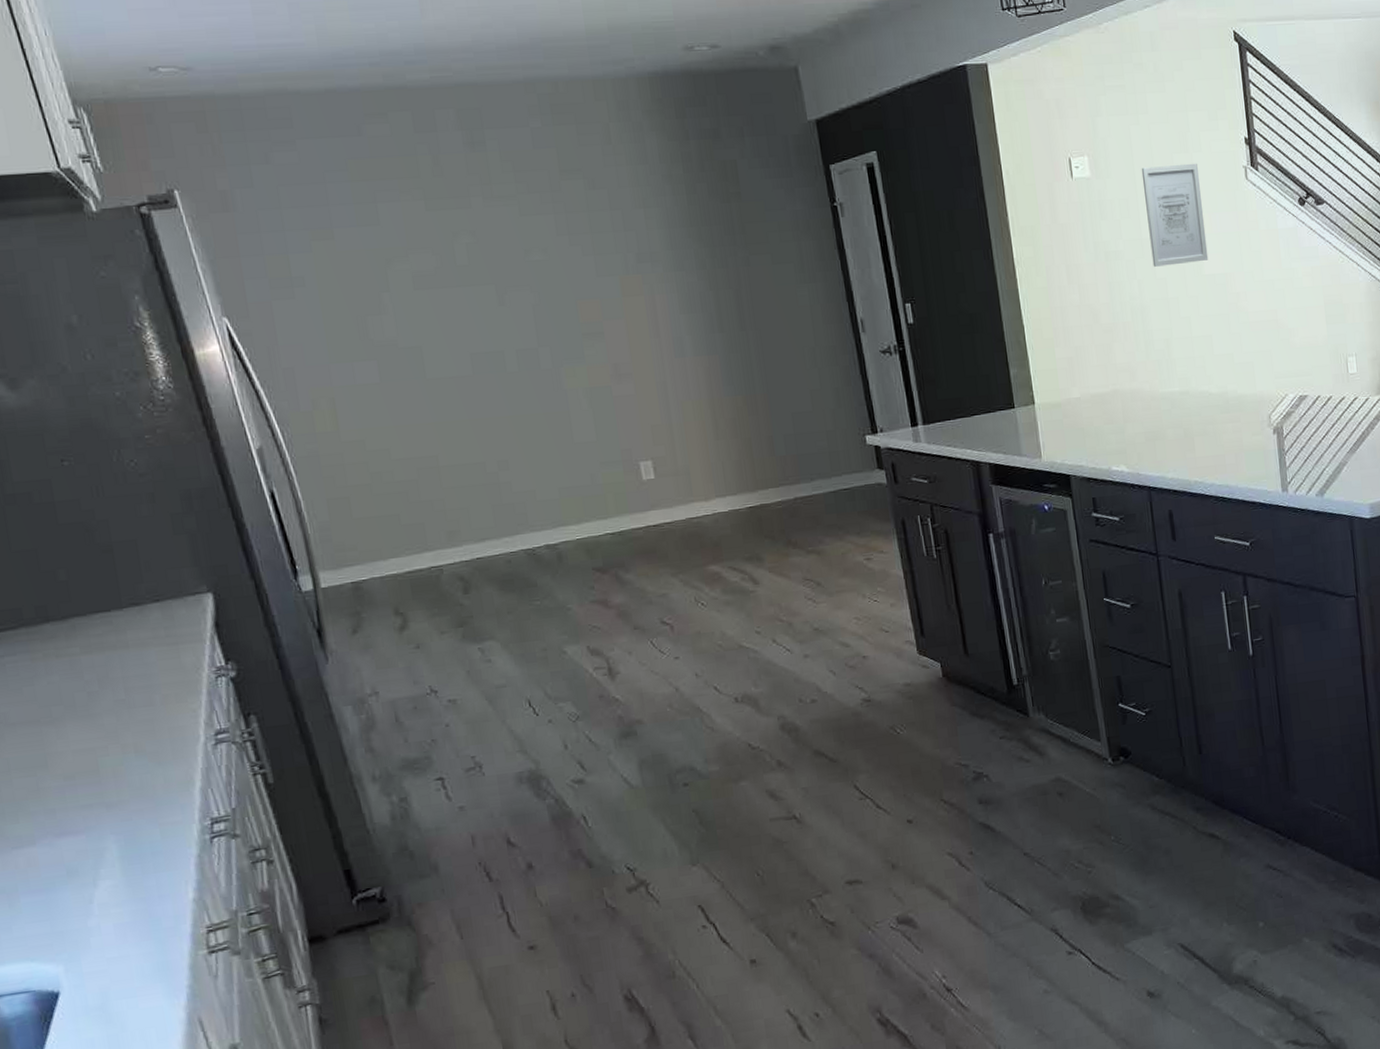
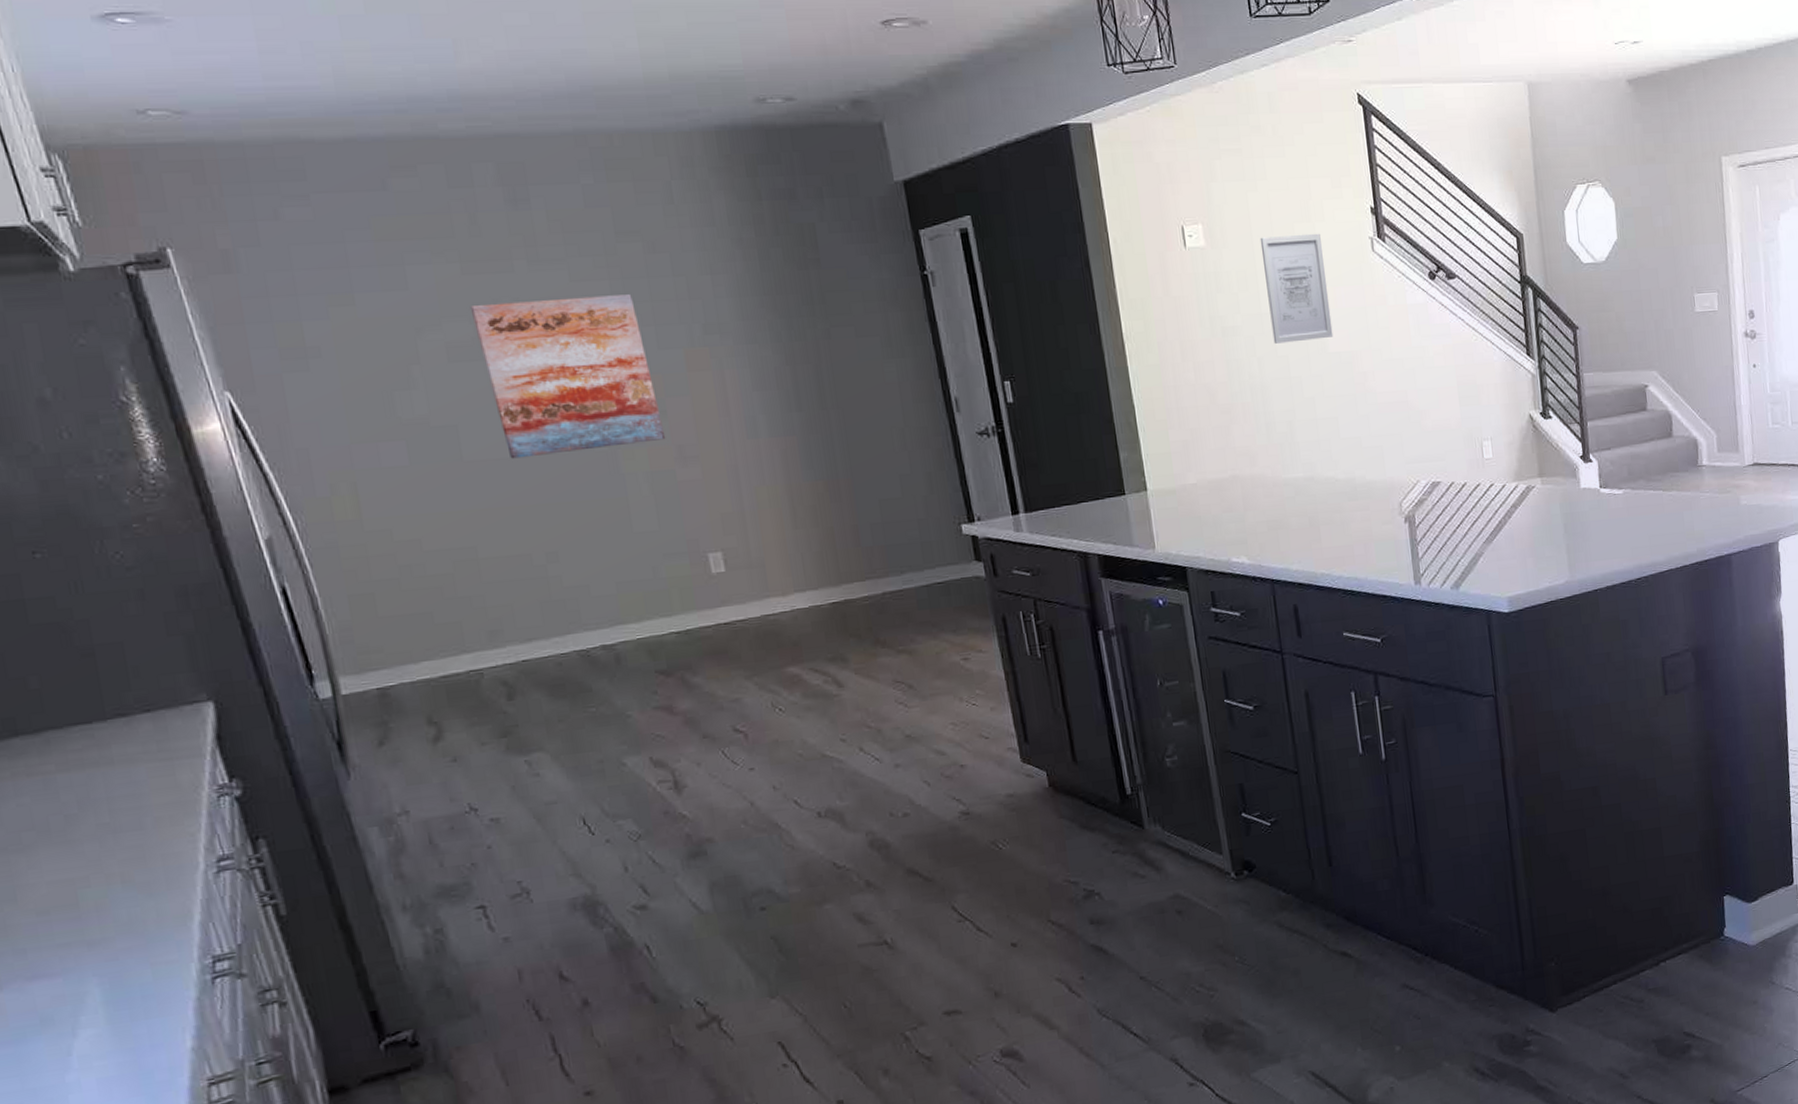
wall art: none [433,227,603,377] -> present [470,294,666,459]

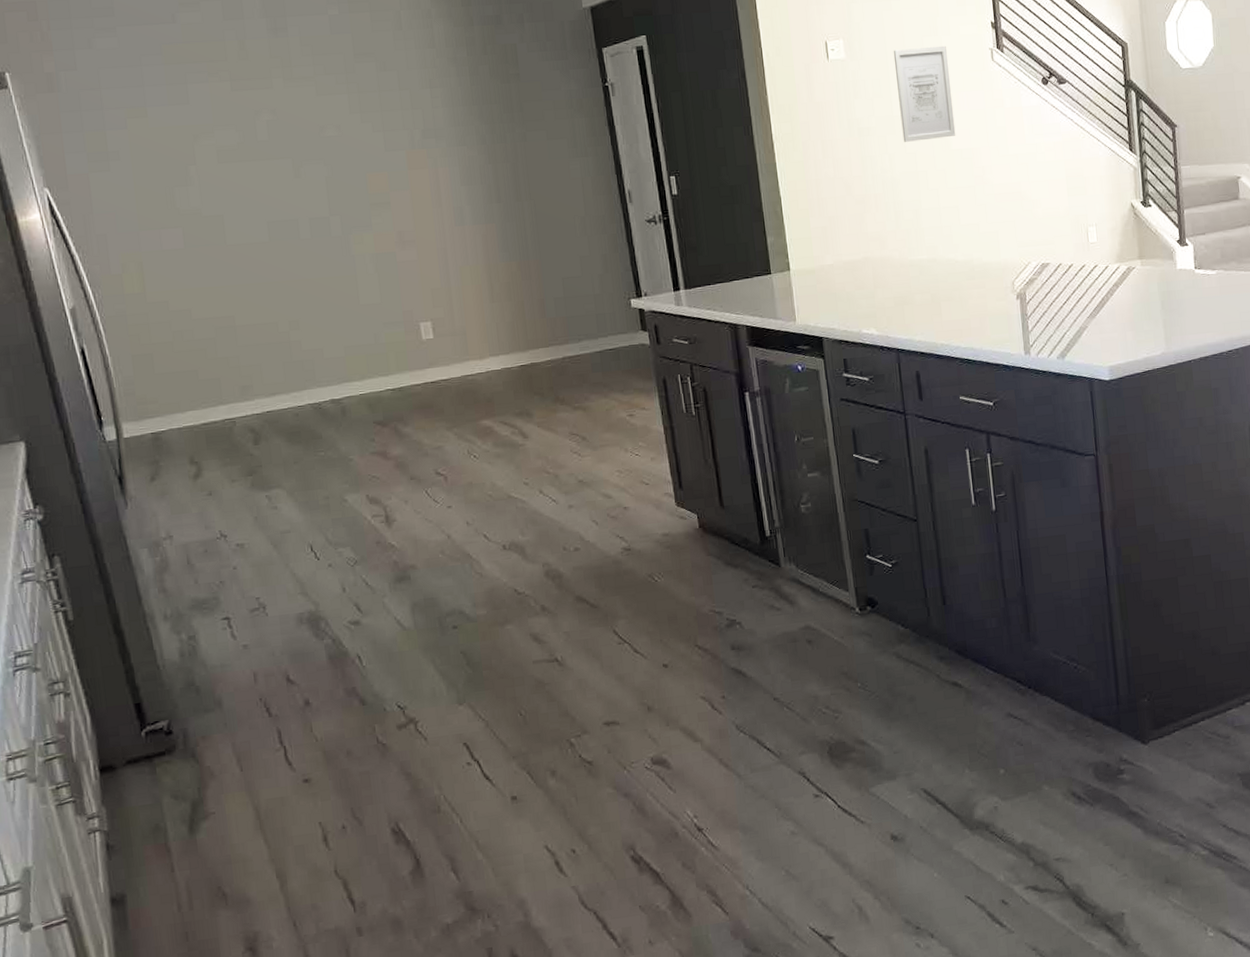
wall art: present [470,294,666,459] -> none [237,106,389,243]

